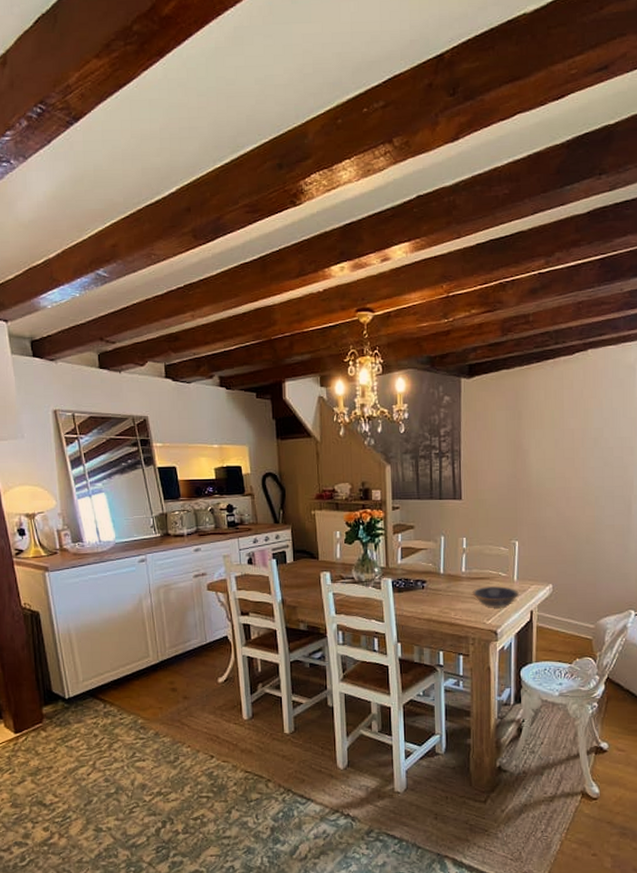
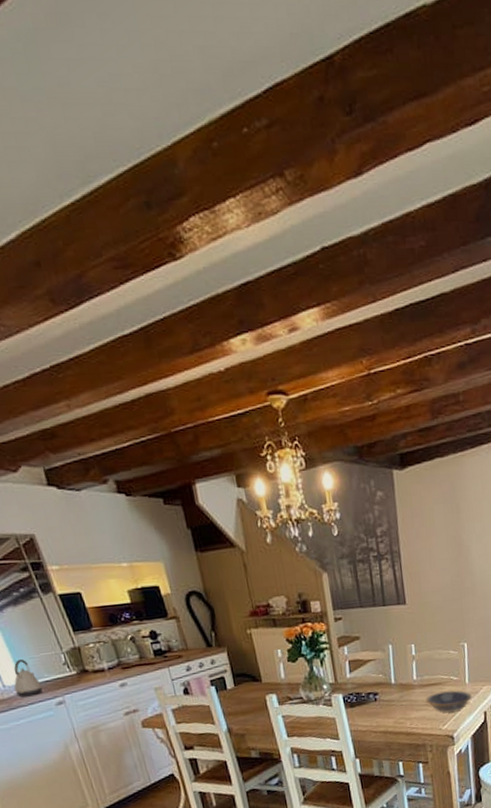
kettle: none [107,519,131,552] -> present [13,658,43,697]

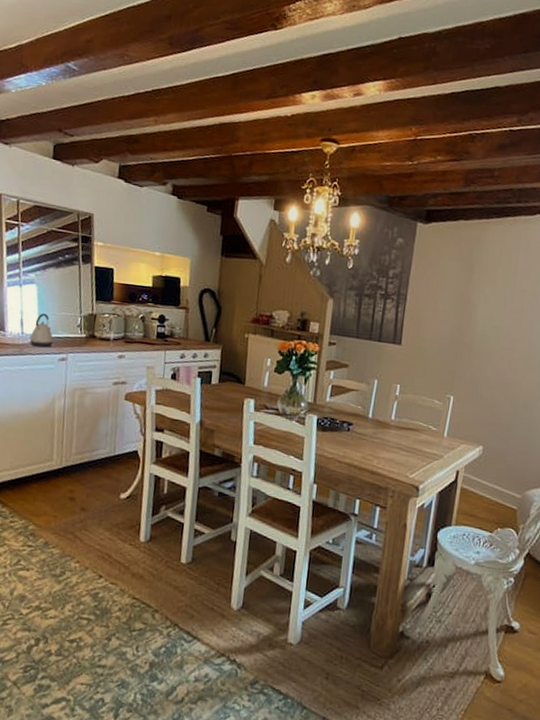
bowl: present [425,690,472,713] -> none [398,438,447,463]

